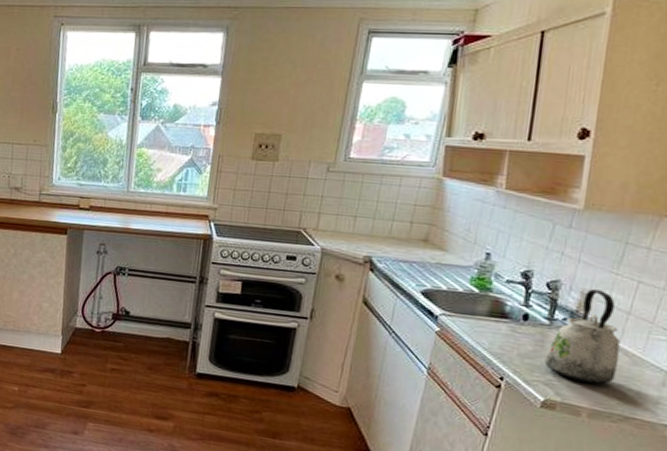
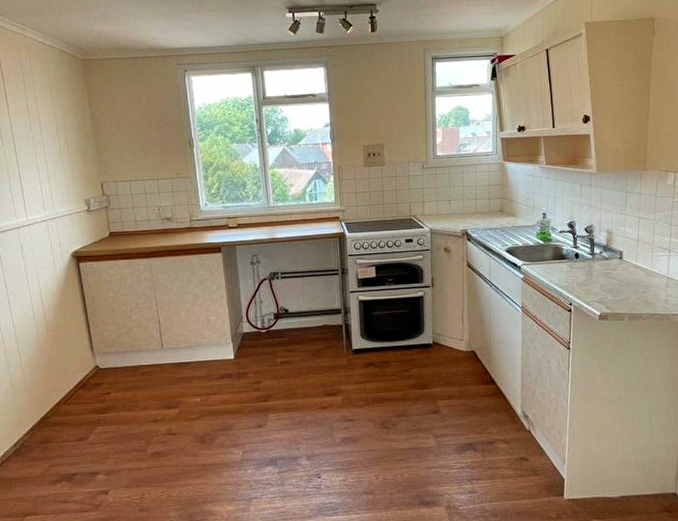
kettle: present [544,289,621,384] -> none [594,227,639,295]

